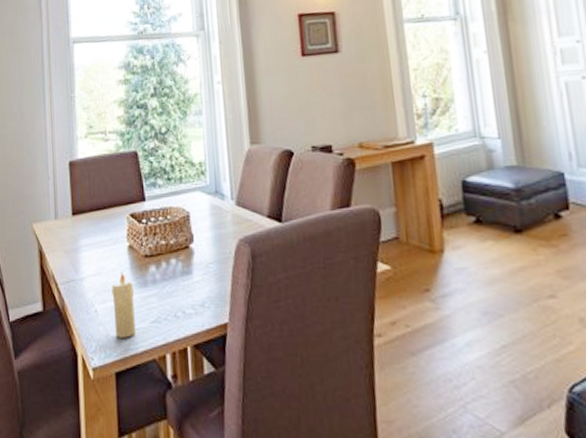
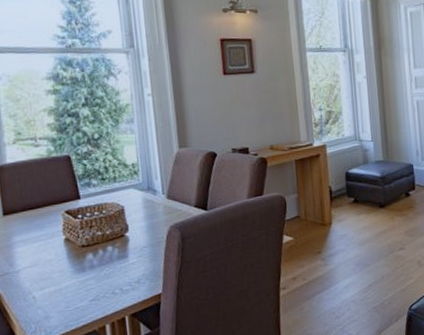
candle: present [112,271,136,338] -> none [49,261,75,318]

